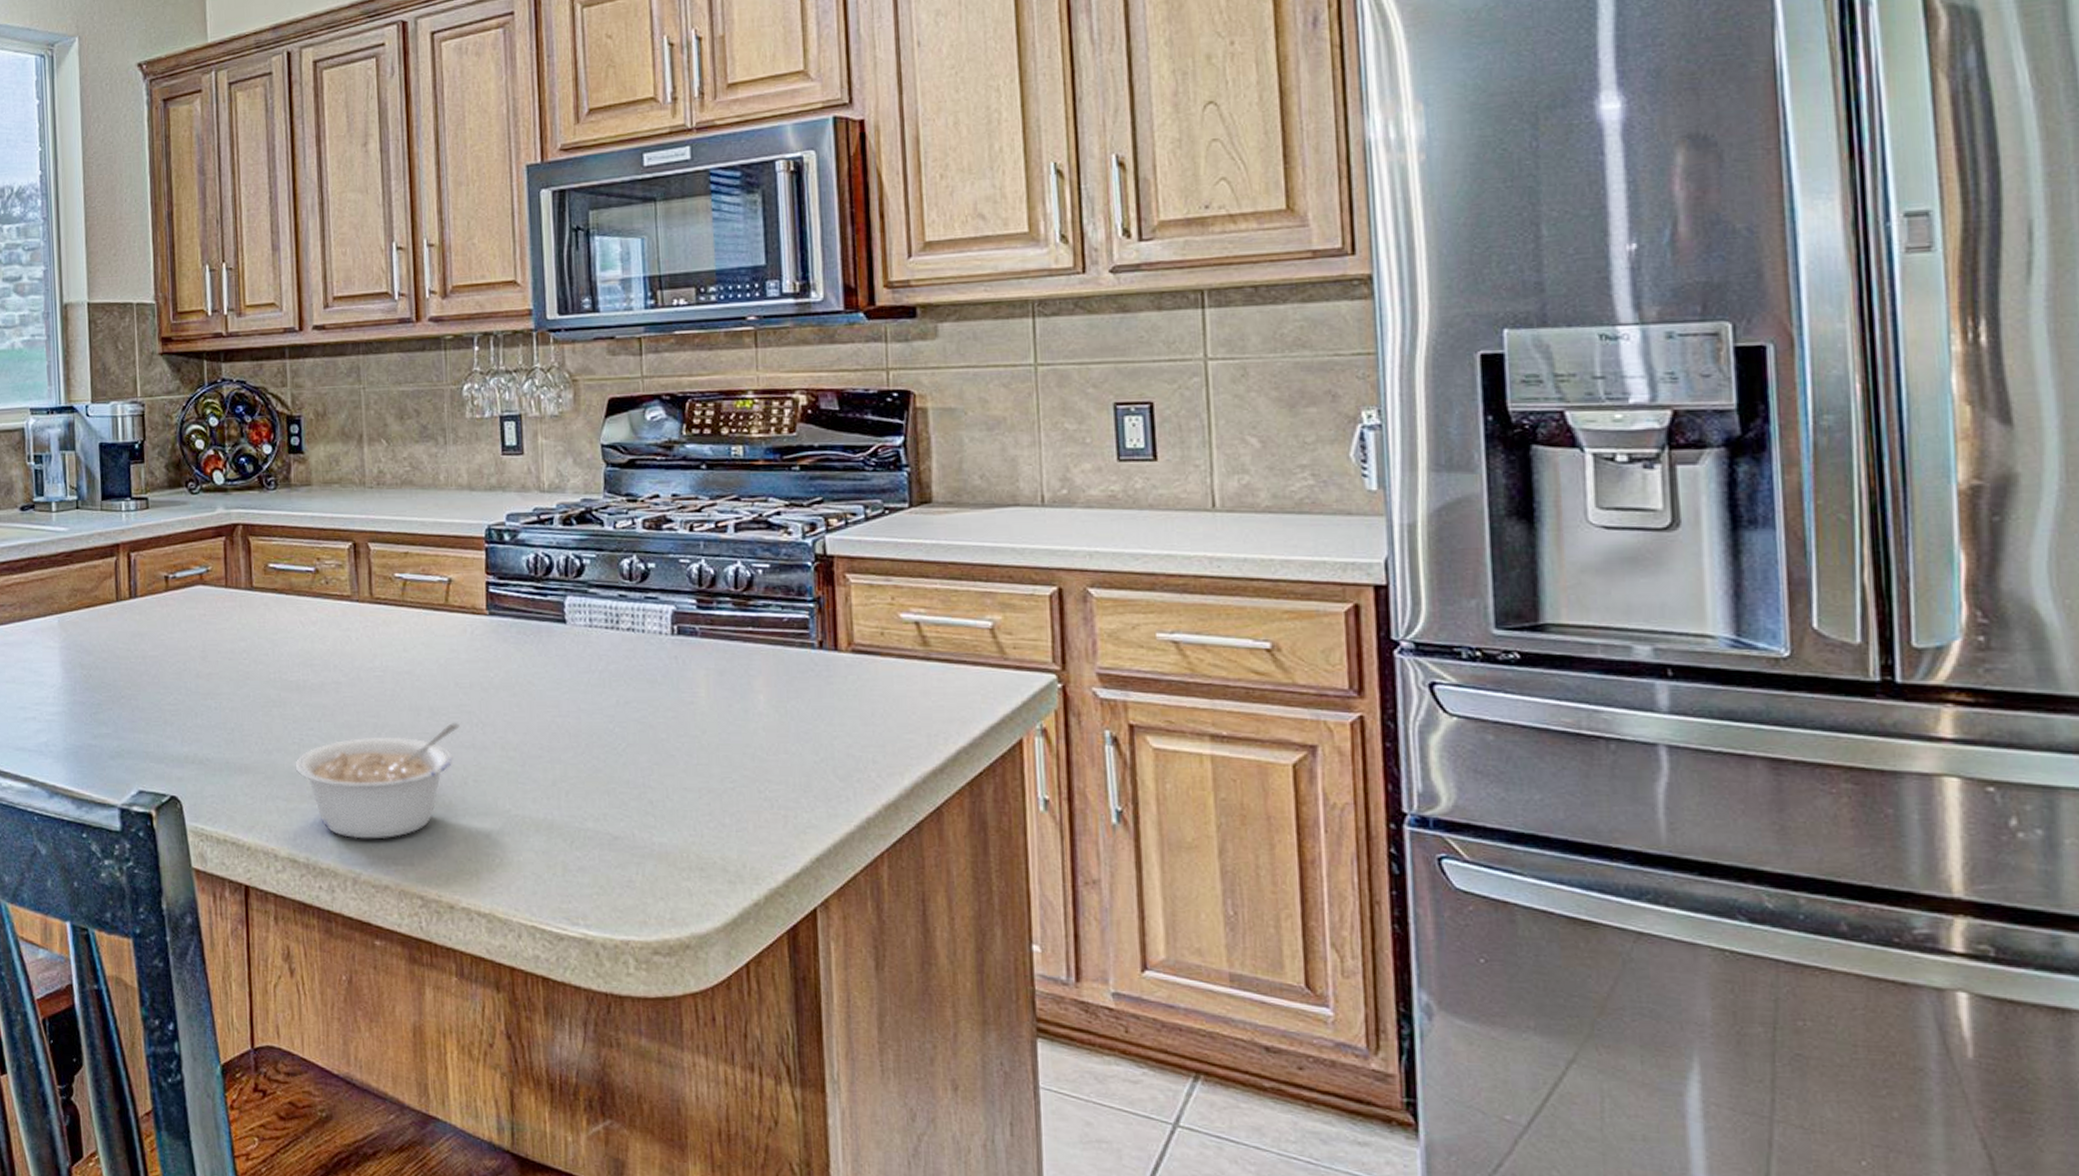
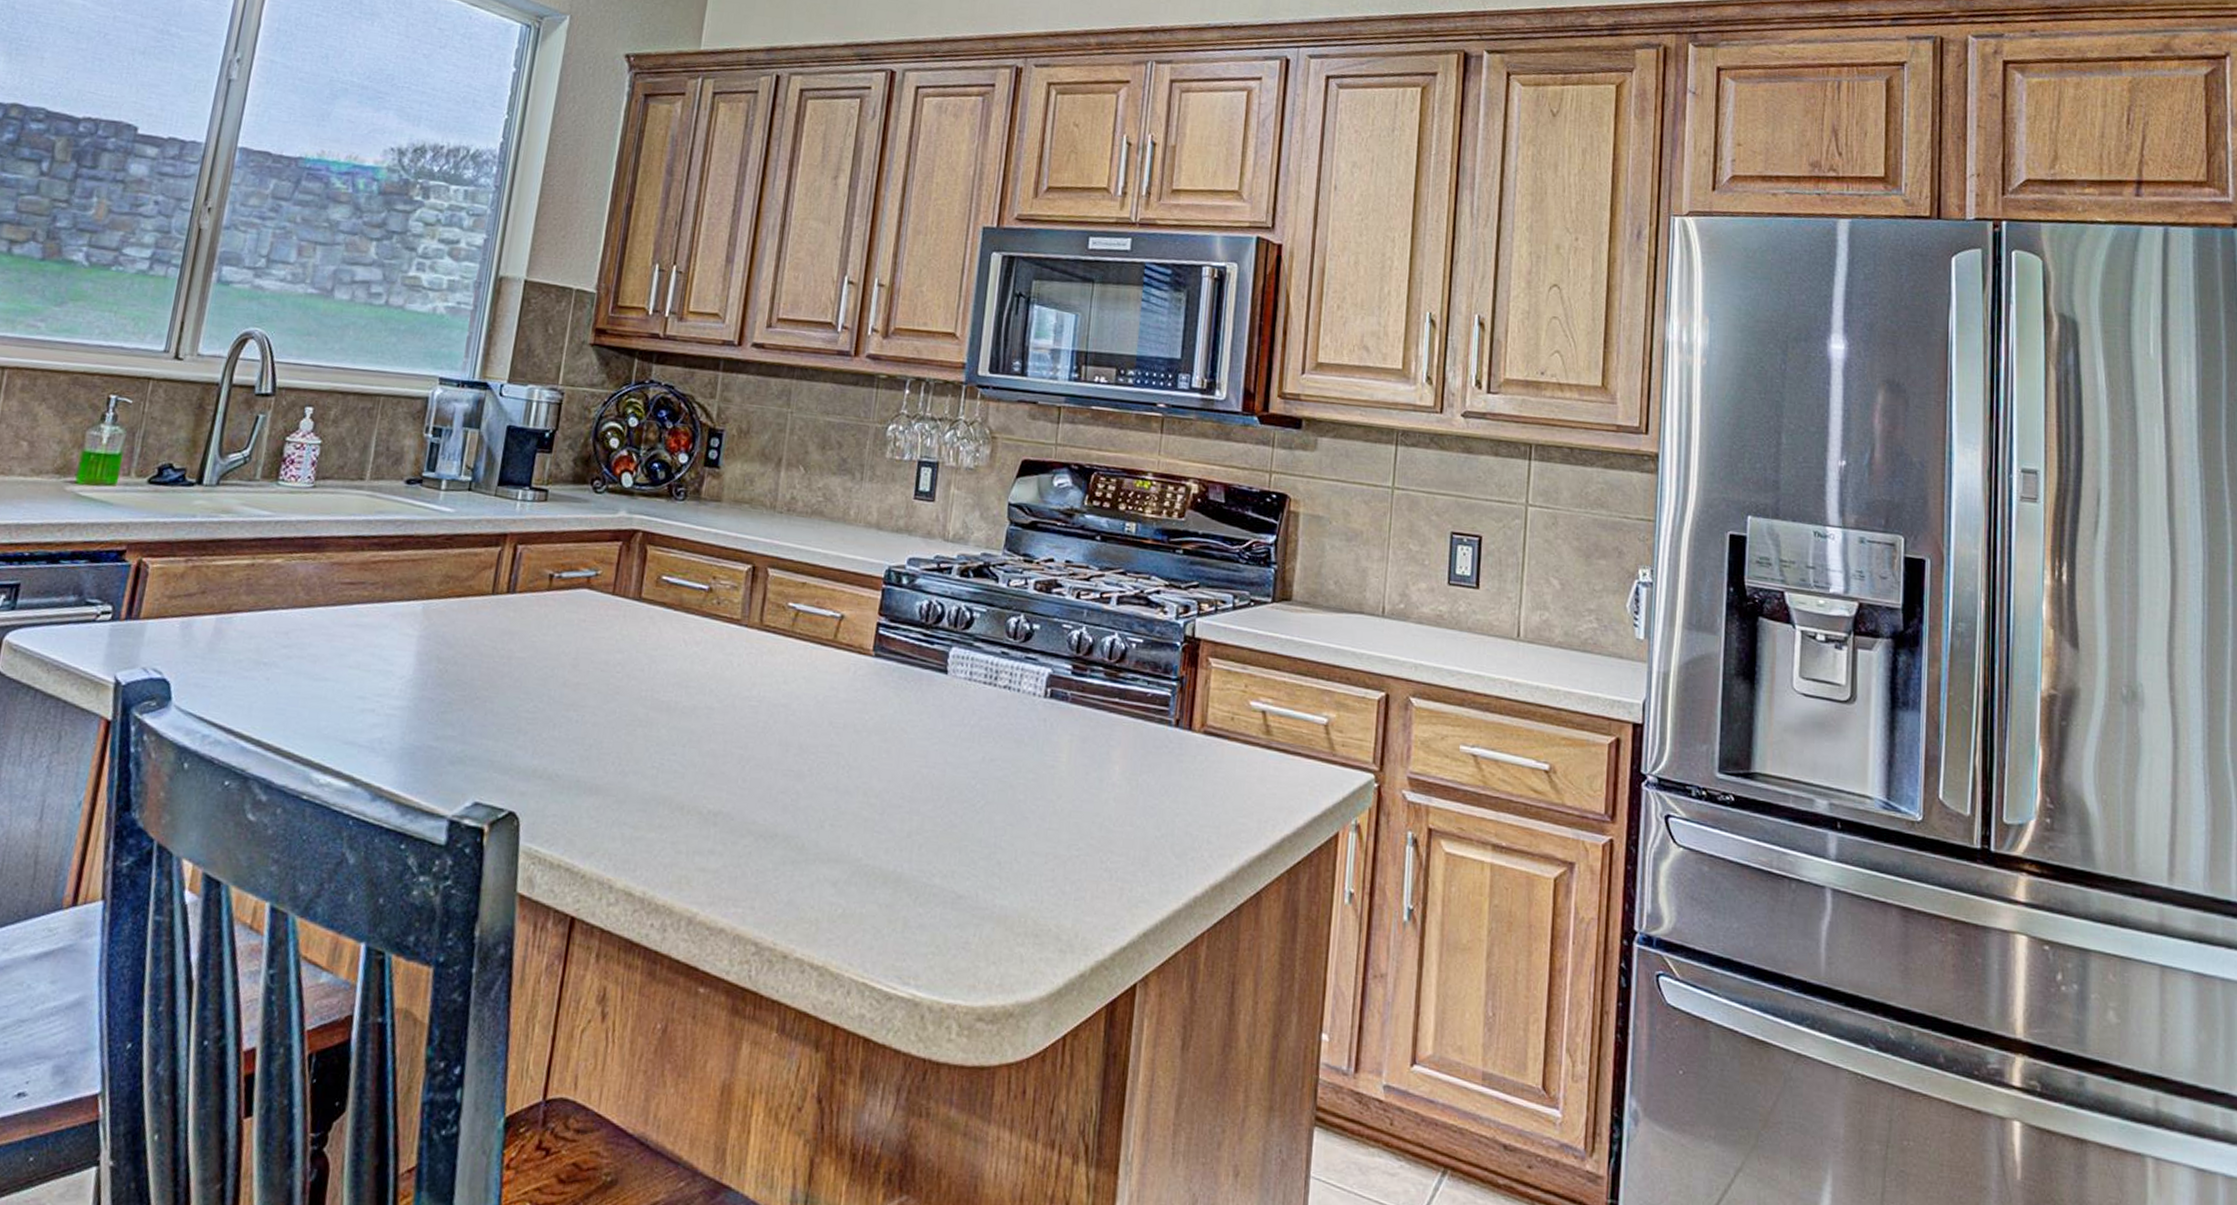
legume: present [295,723,460,839] -> none [649,763,826,878]

